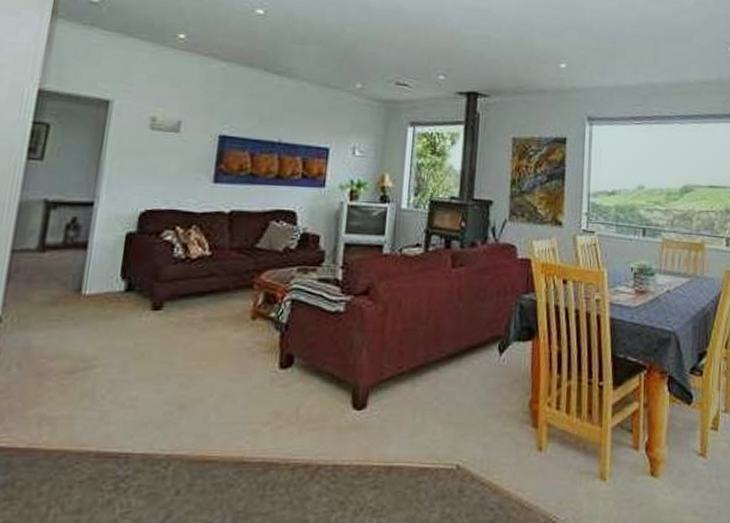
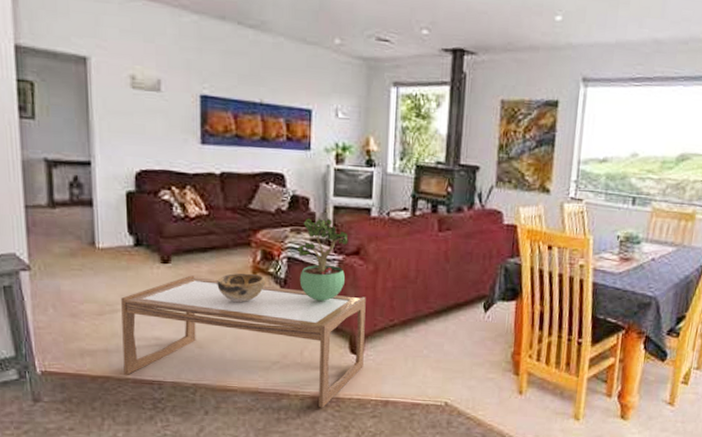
coffee table: none [86,323,373,479] -> present [121,275,366,408]
decorative bowl: none [210,318,264,352] -> present [217,273,264,302]
potted plant: none [301,256,358,348] -> present [296,218,349,301]

